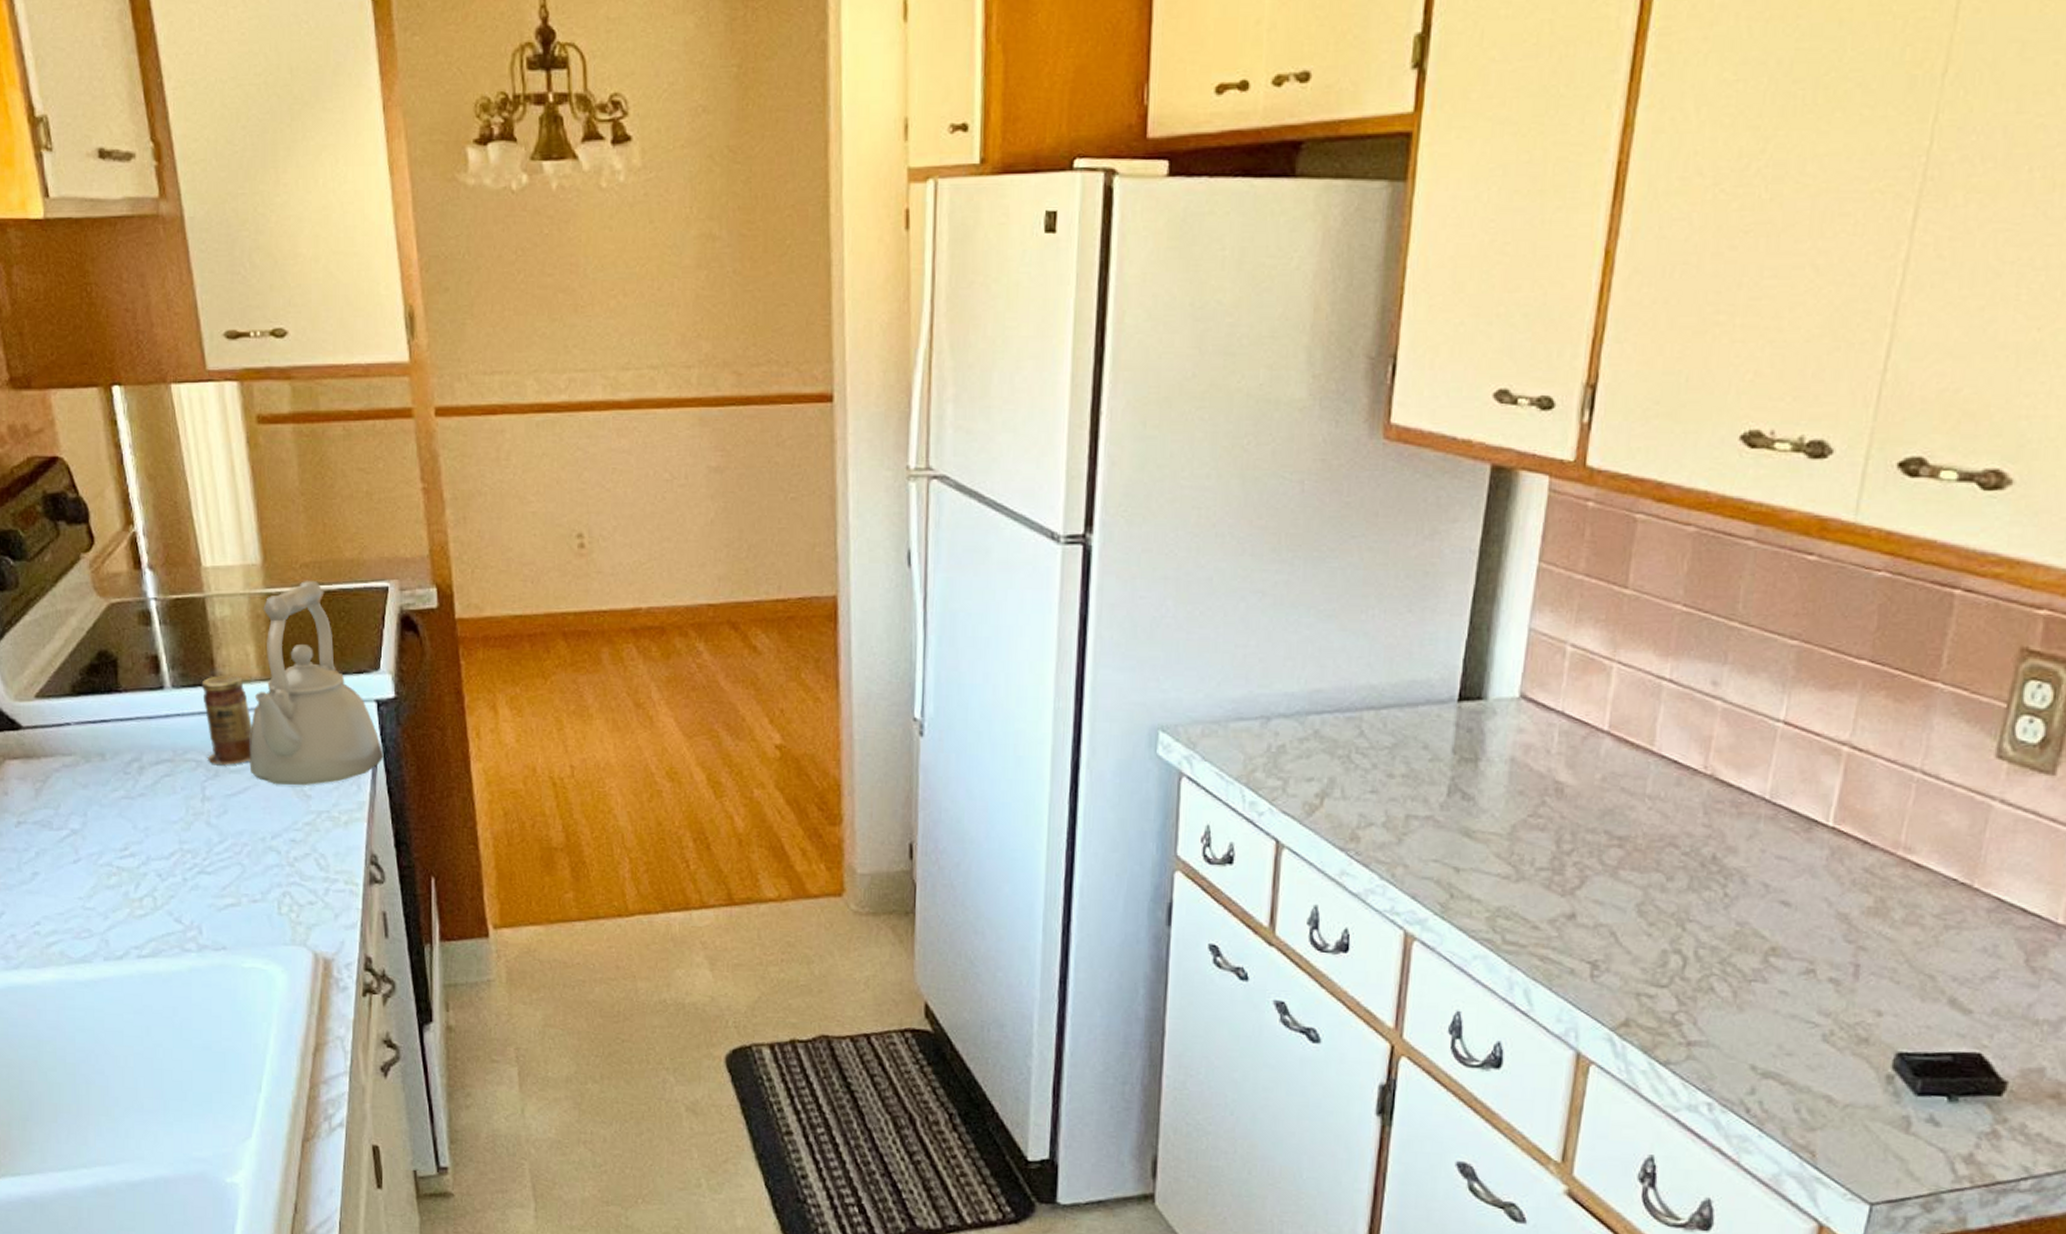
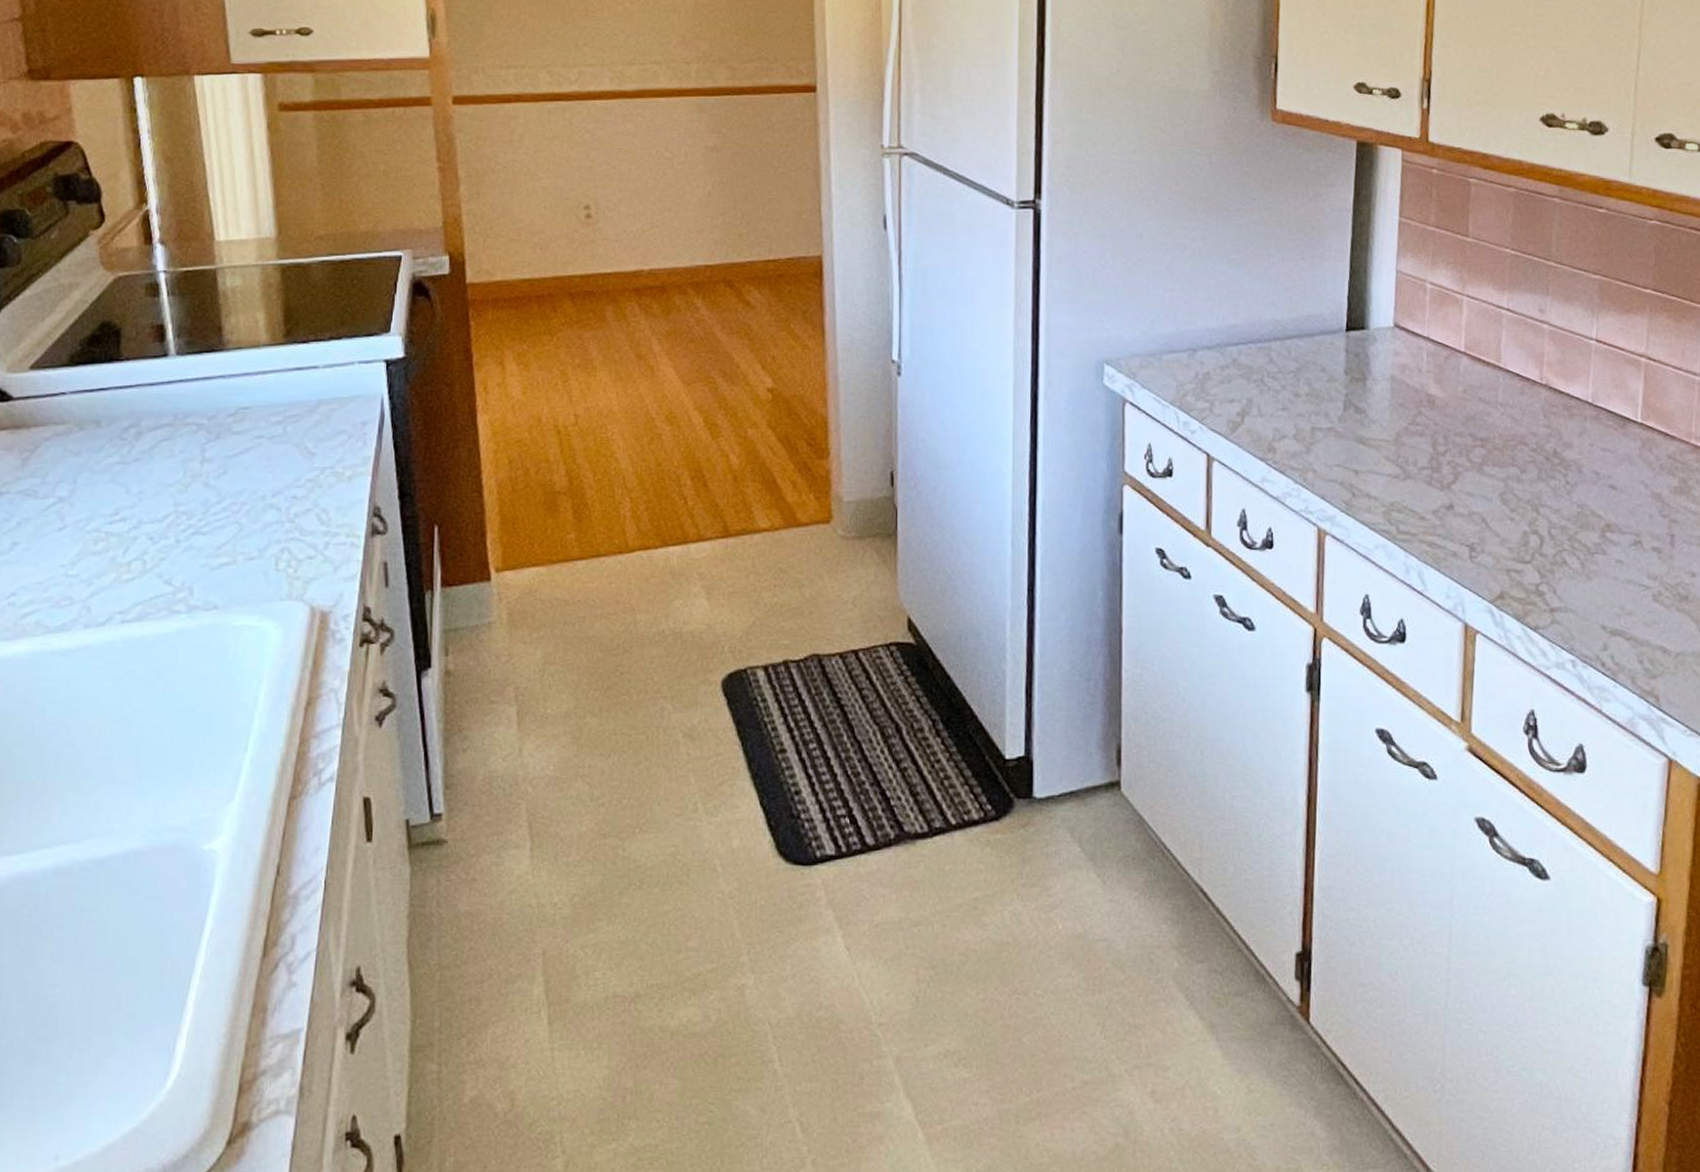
canister: present [201,675,252,765] -> none [207,341,258,427]
kettle: present [249,581,384,785] -> none [253,252,391,443]

